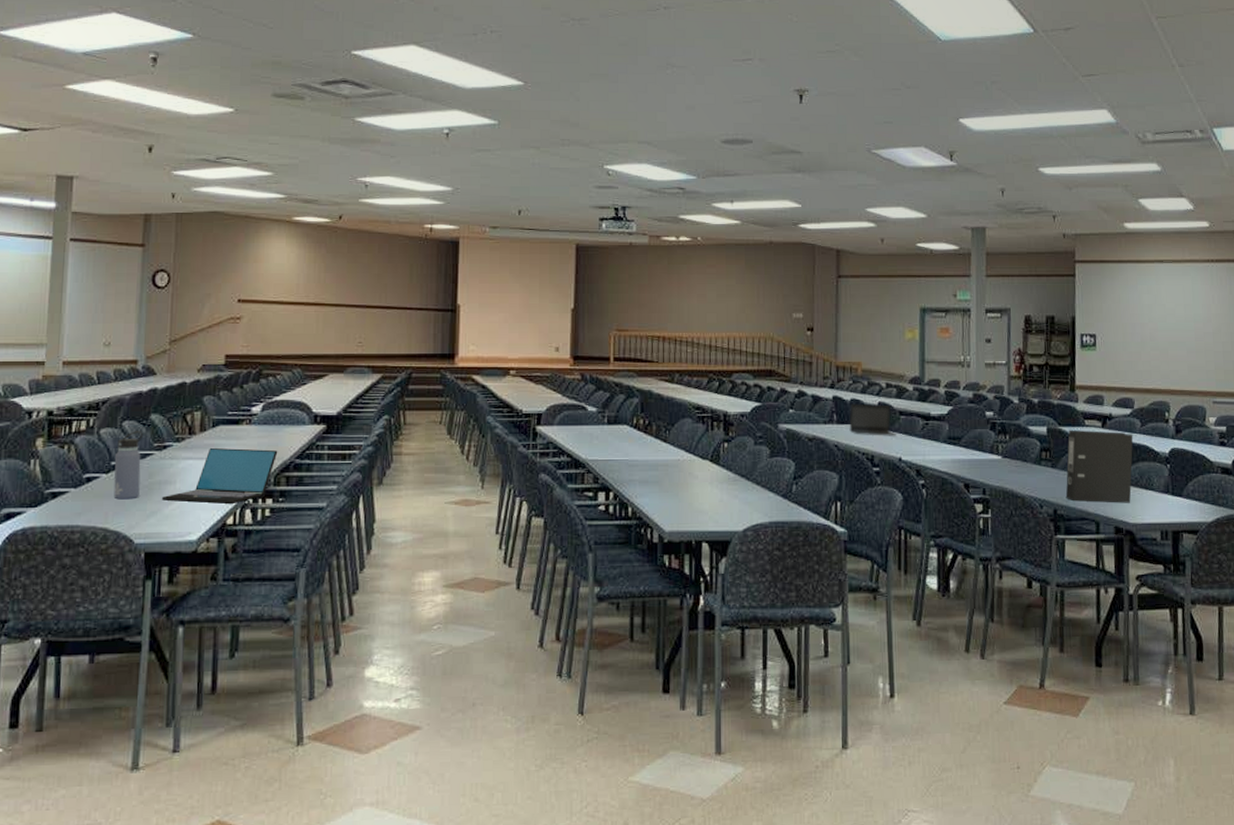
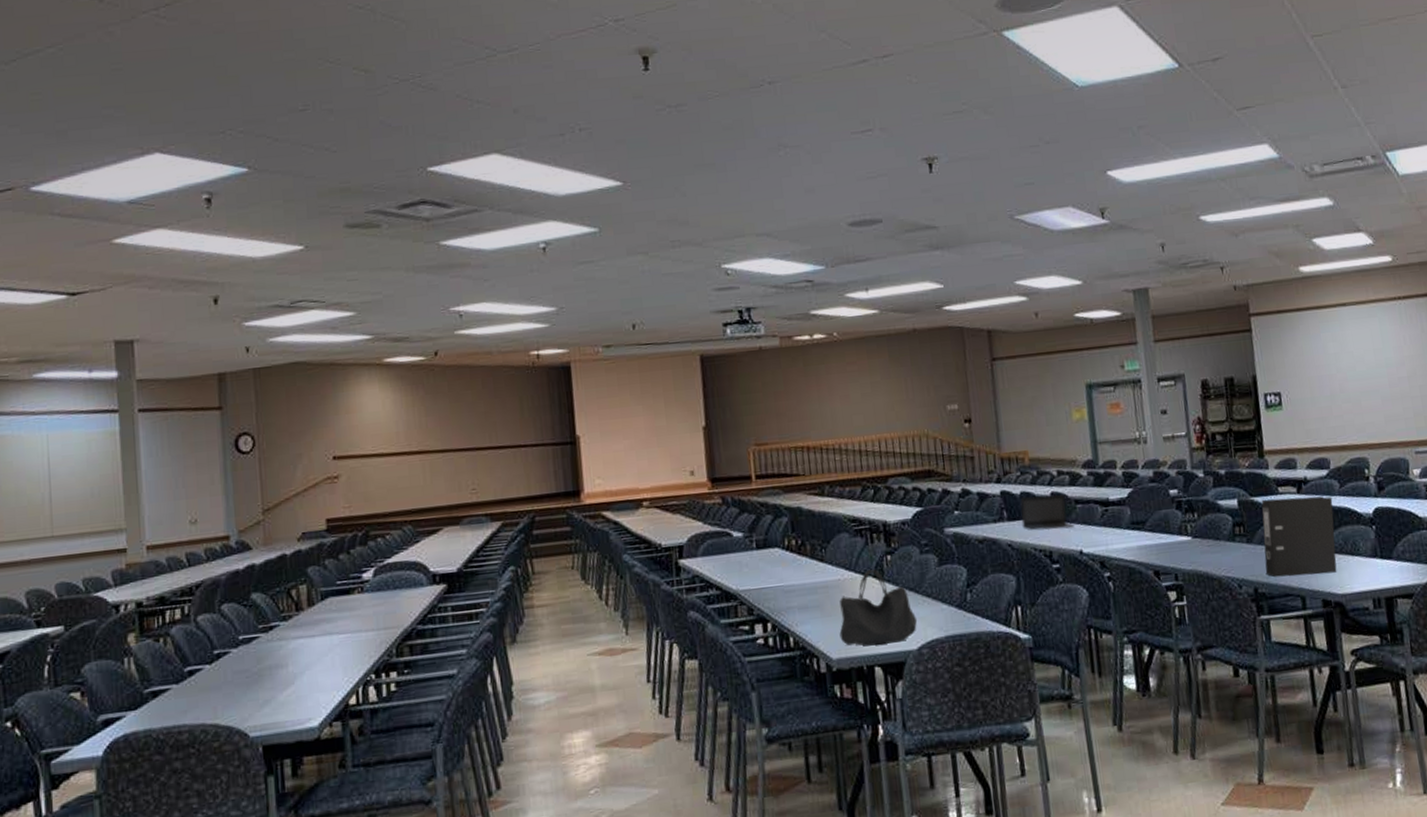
water bottle: present [113,431,143,500] -> none [217,613,249,692]
laptop: present [161,447,278,504] -> none [273,618,397,687]
handbag: none [674,454,746,523] -> present [839,569,918,646]

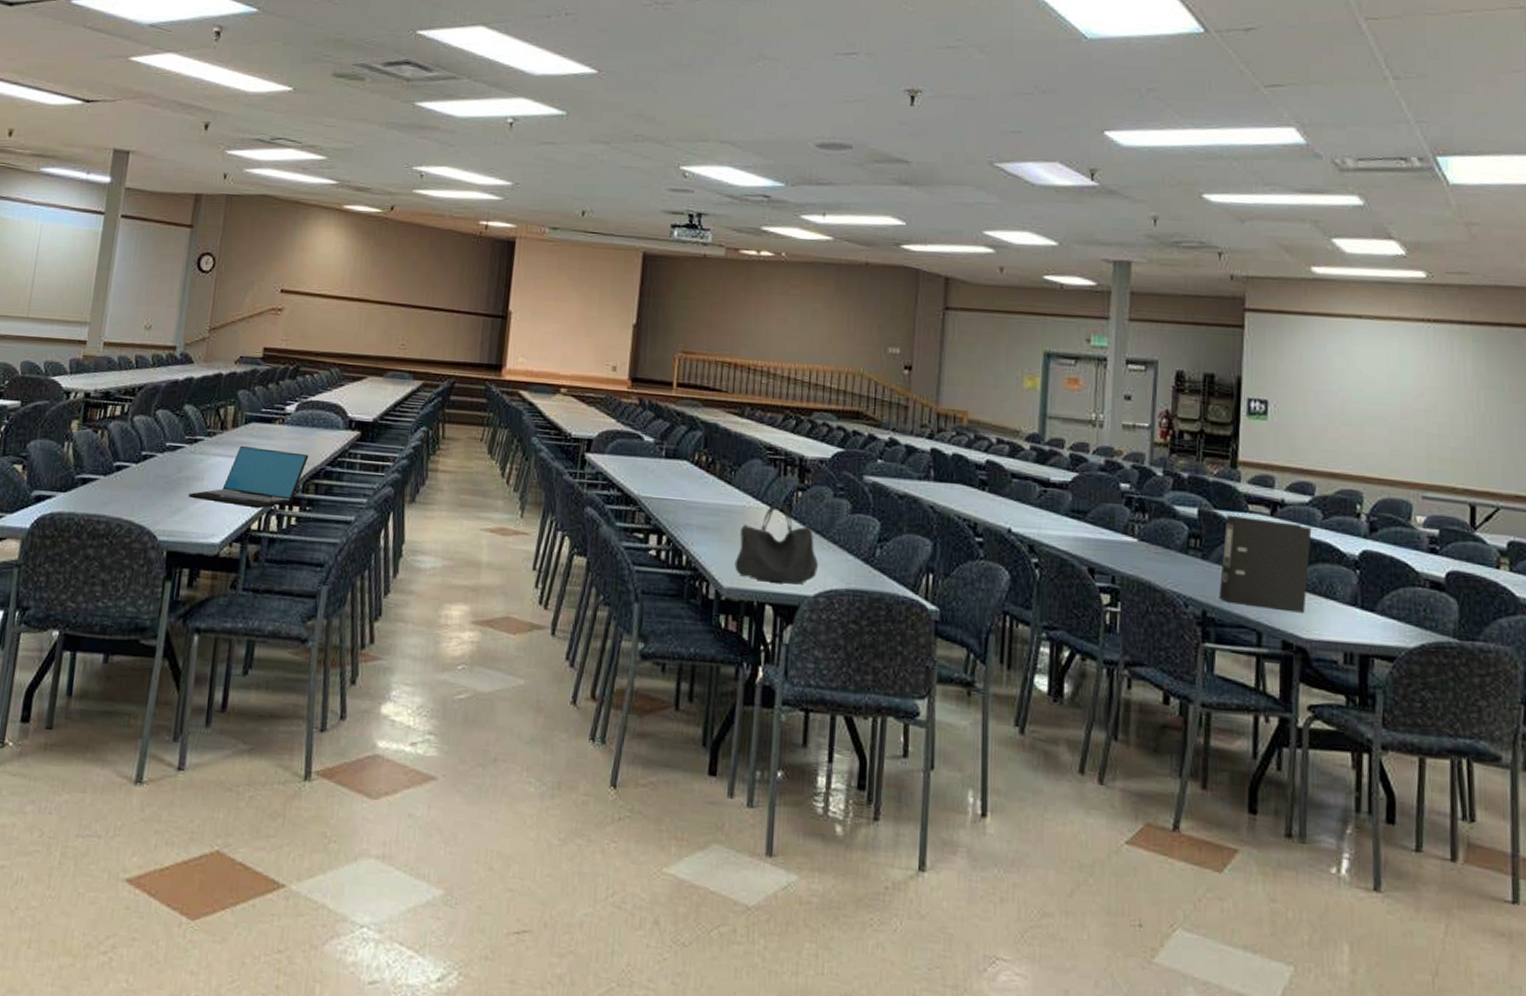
laptop: none [273,618,397,687] -> present [188,445,309,508]
laptop: present [1020,494,1074,531] -> none [949,459,1006,502]

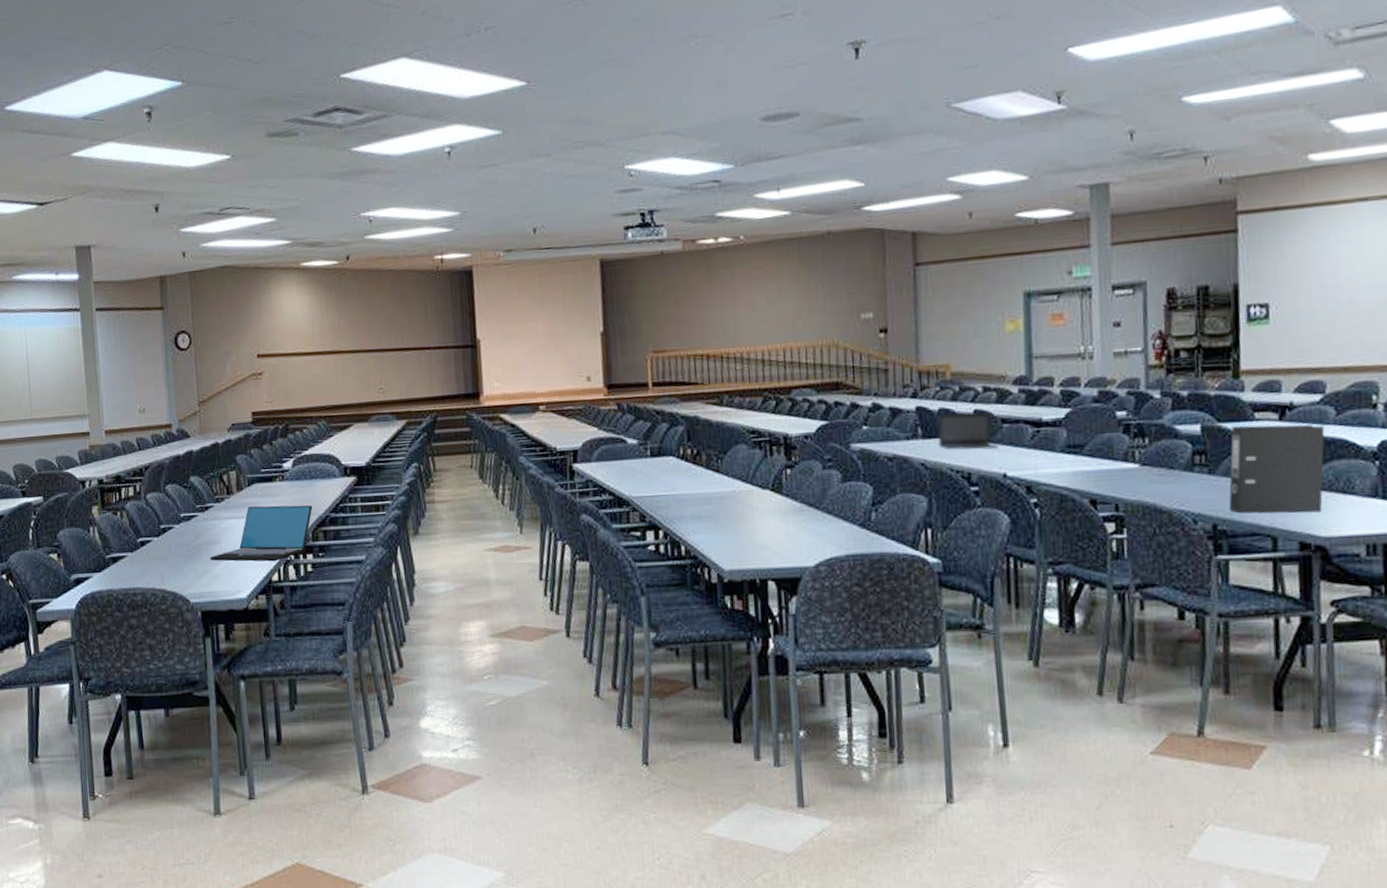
handbag: present [734,503,819,585] -> none [732,483,816,560]
laptop: none [949,459,1006,502] -> present [937,412,999,451]

